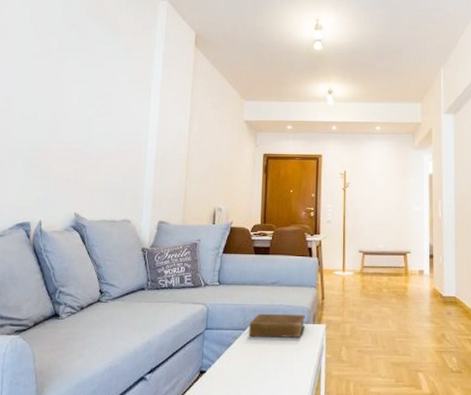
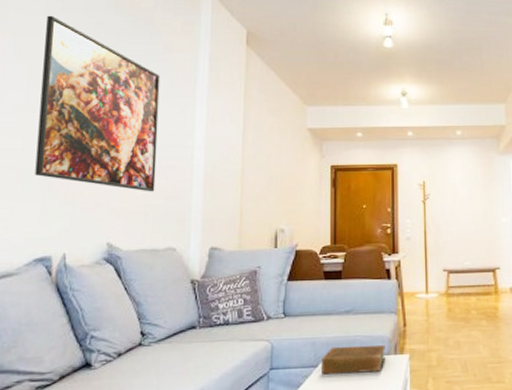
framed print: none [19,18,122,172] -> present [35,15,160,192]

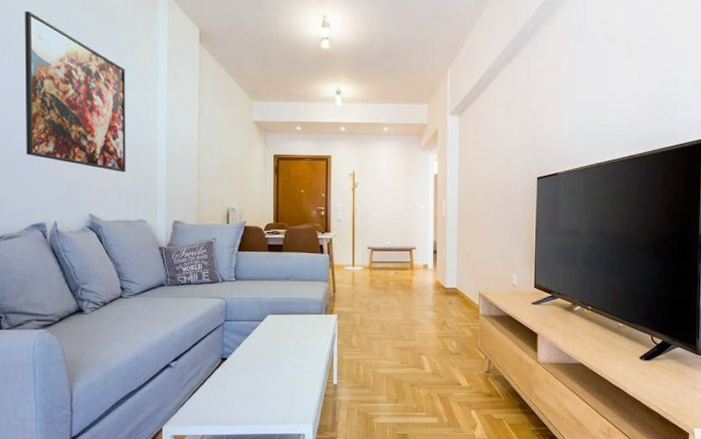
book: present [321,345,385,375] -> none [266,306,318,327]

